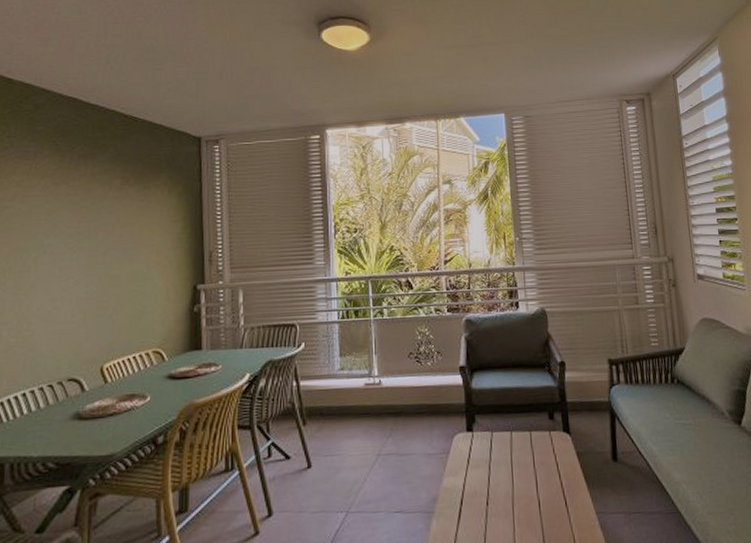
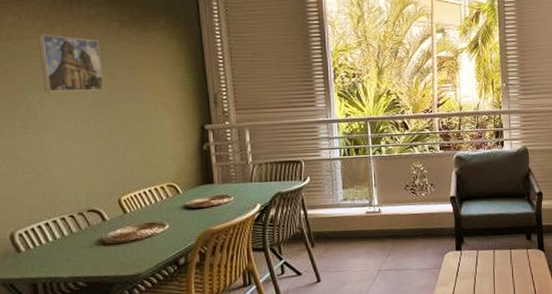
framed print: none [40,192,101,251] -> present [37,34,104,92]

